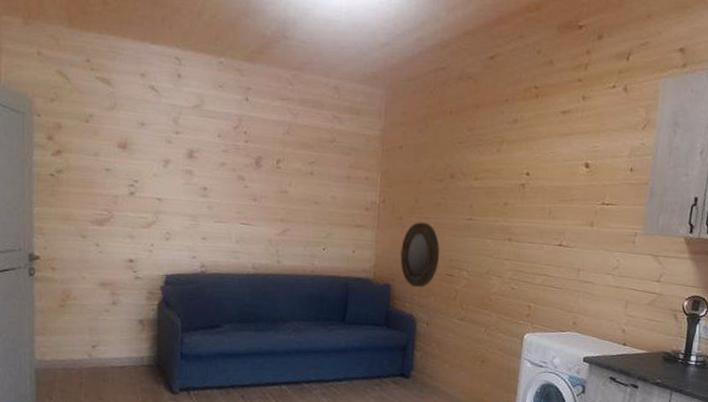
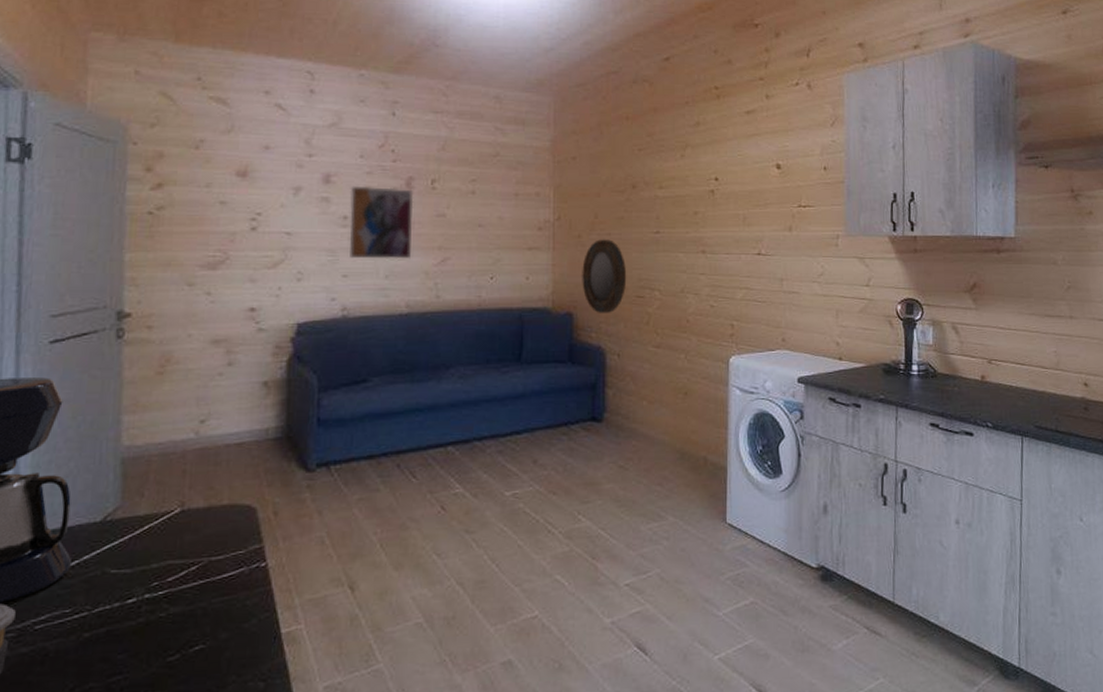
wall art: none [208,161,262,228] -> present [349,186,414,259]

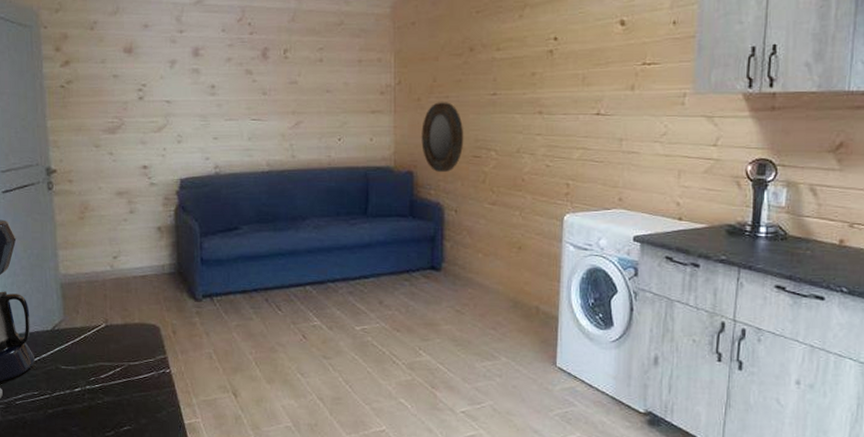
wall art: present [349,186,414,259] -> none [215,57,270,123]

